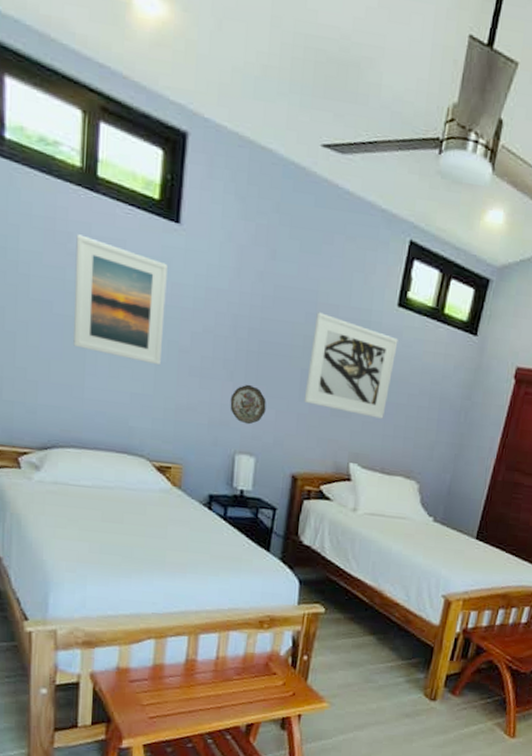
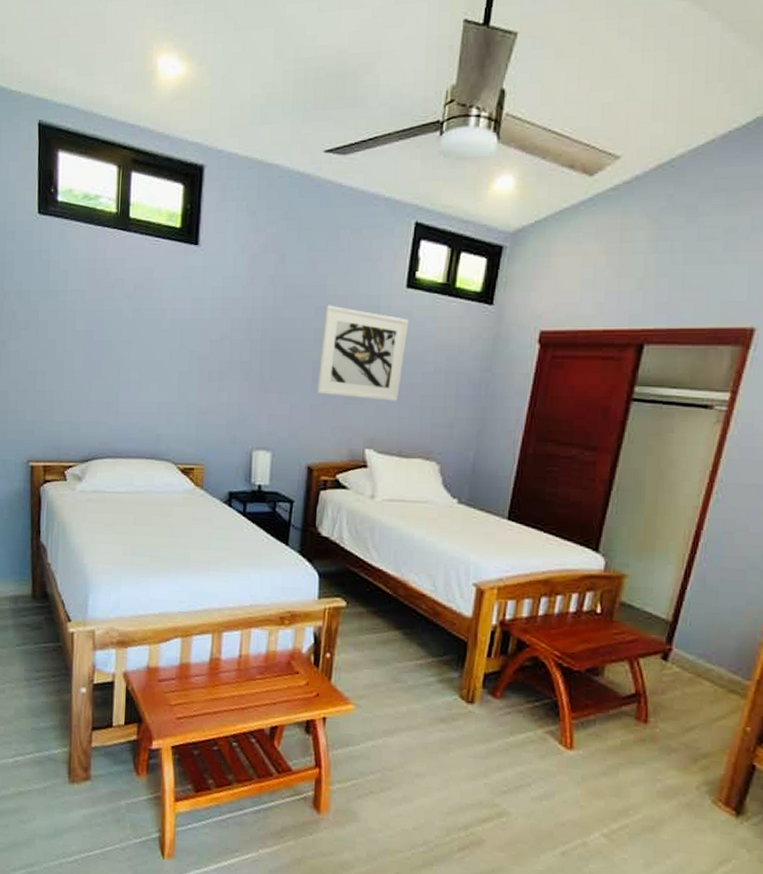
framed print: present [73,234,168,366] -> none [110,269,189,375]
decorative plate: present [230,384,266,425] -> none [246,382,281,421]

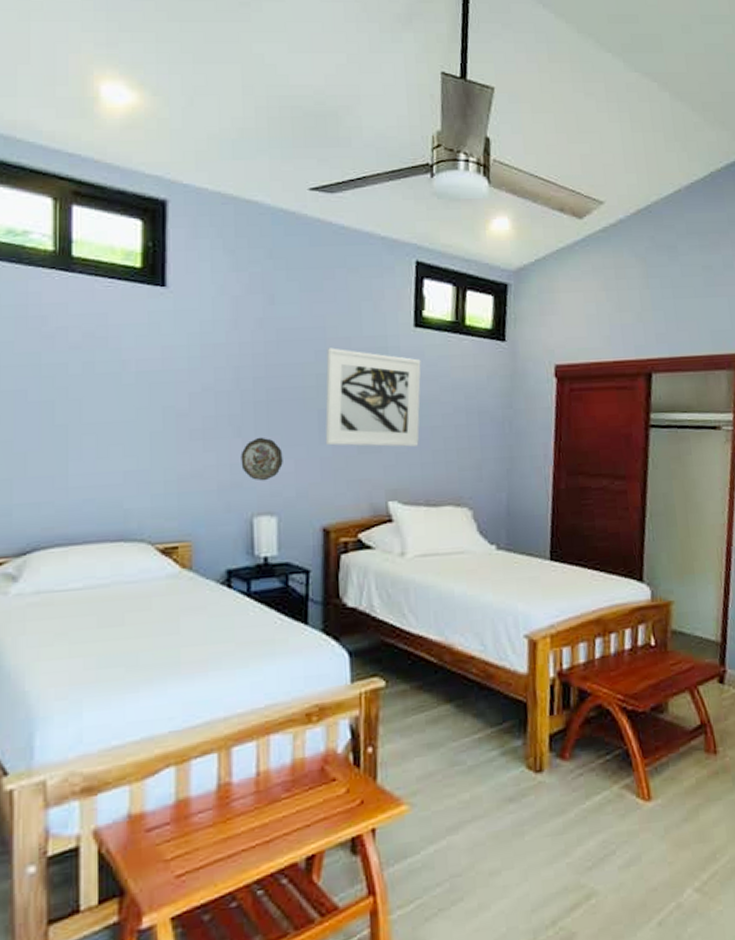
decorative plate: none [246,382,281,421] -> present [240,437,283,481]

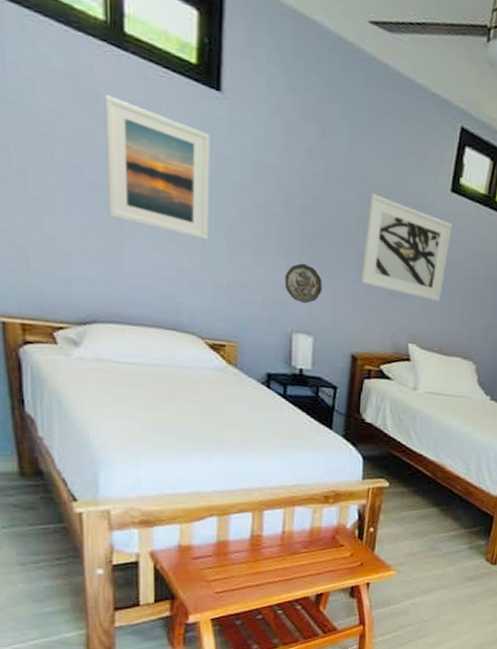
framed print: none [52,316,157,436] -> present [104,94,210,241]

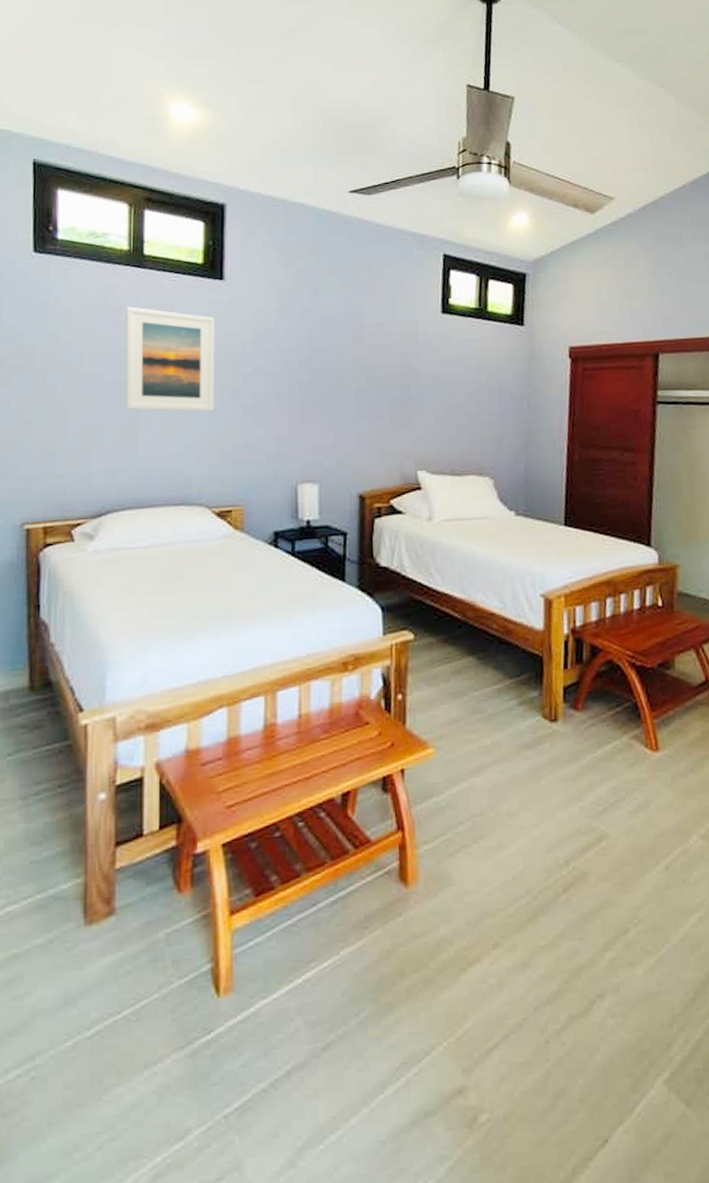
decorative plate: present [284,263,322,304] -> none [287,412,324,452]
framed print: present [360,193,452,302] -> none [361,332,448,422]

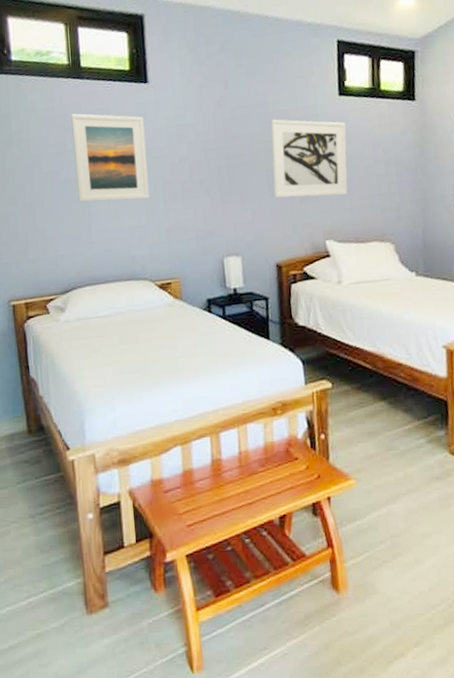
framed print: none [361,332,448,422] -> present [270,119,348,198]

